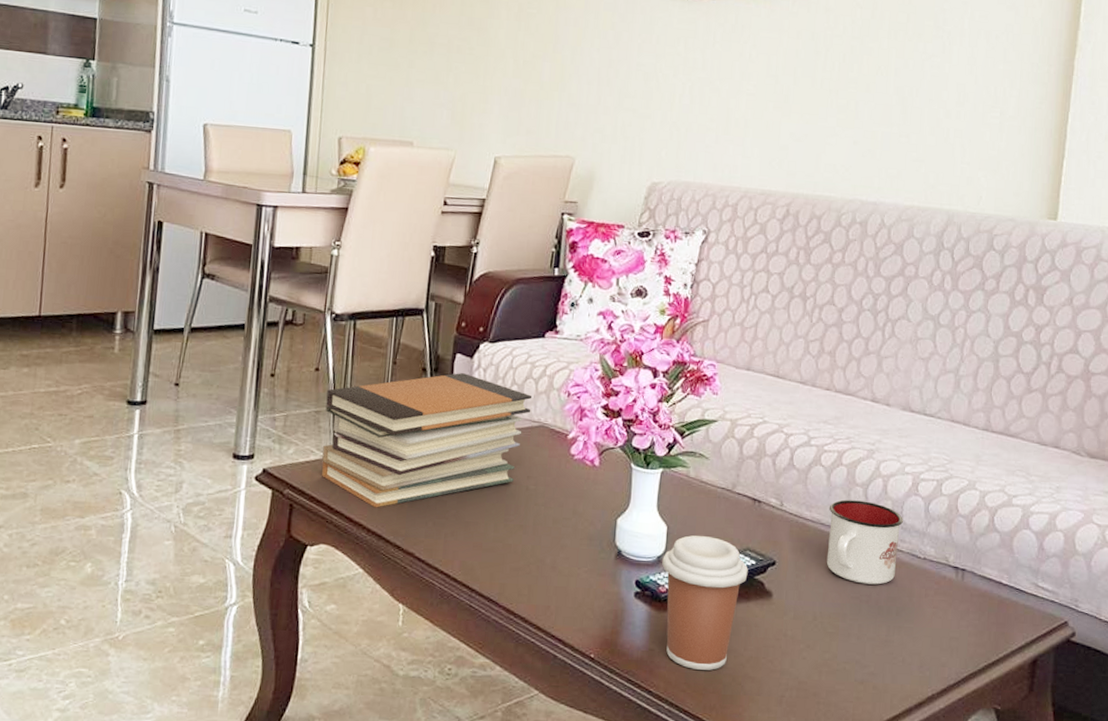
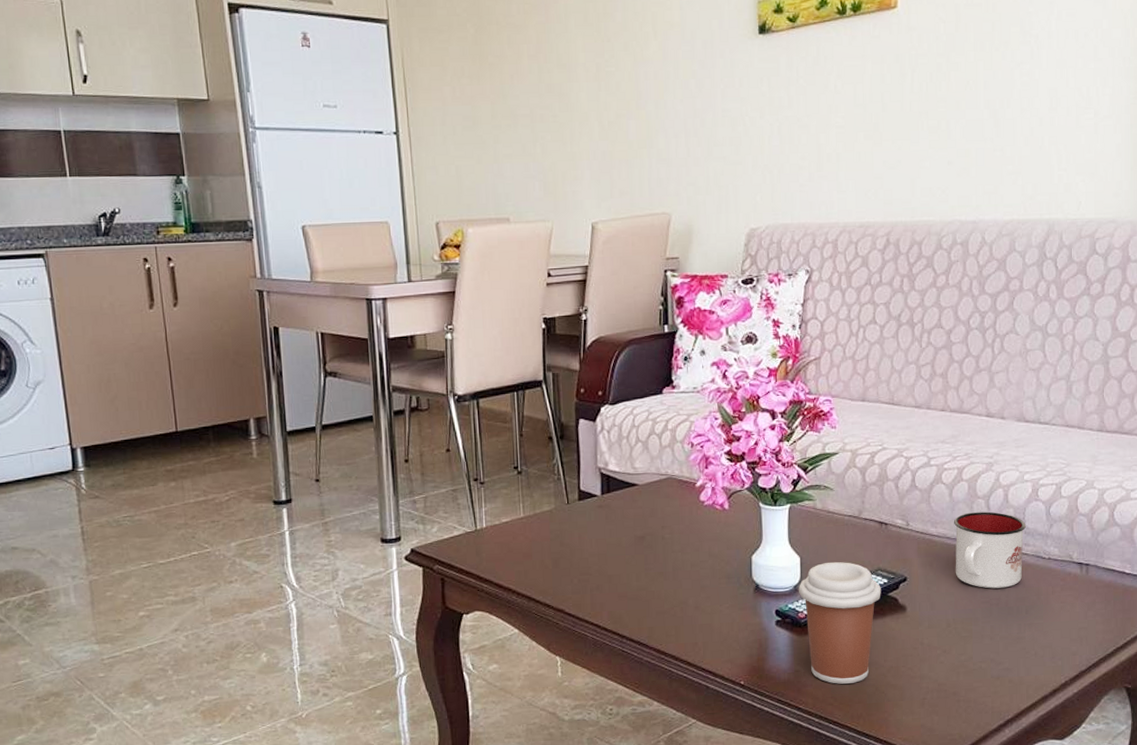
book stack: present [322,373,532,508] -> none [460,437,658,573]

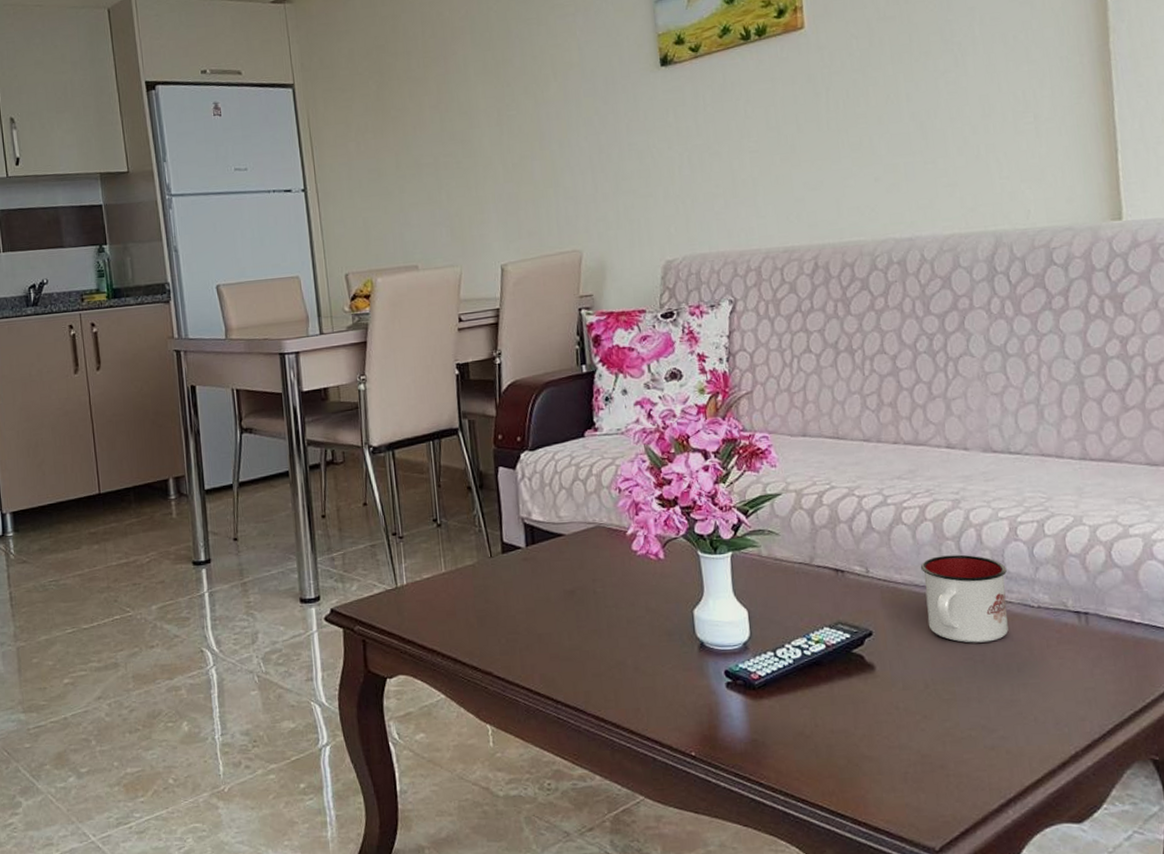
coffee cup: present [799,561,881,684] -> none [749,614,844,756]

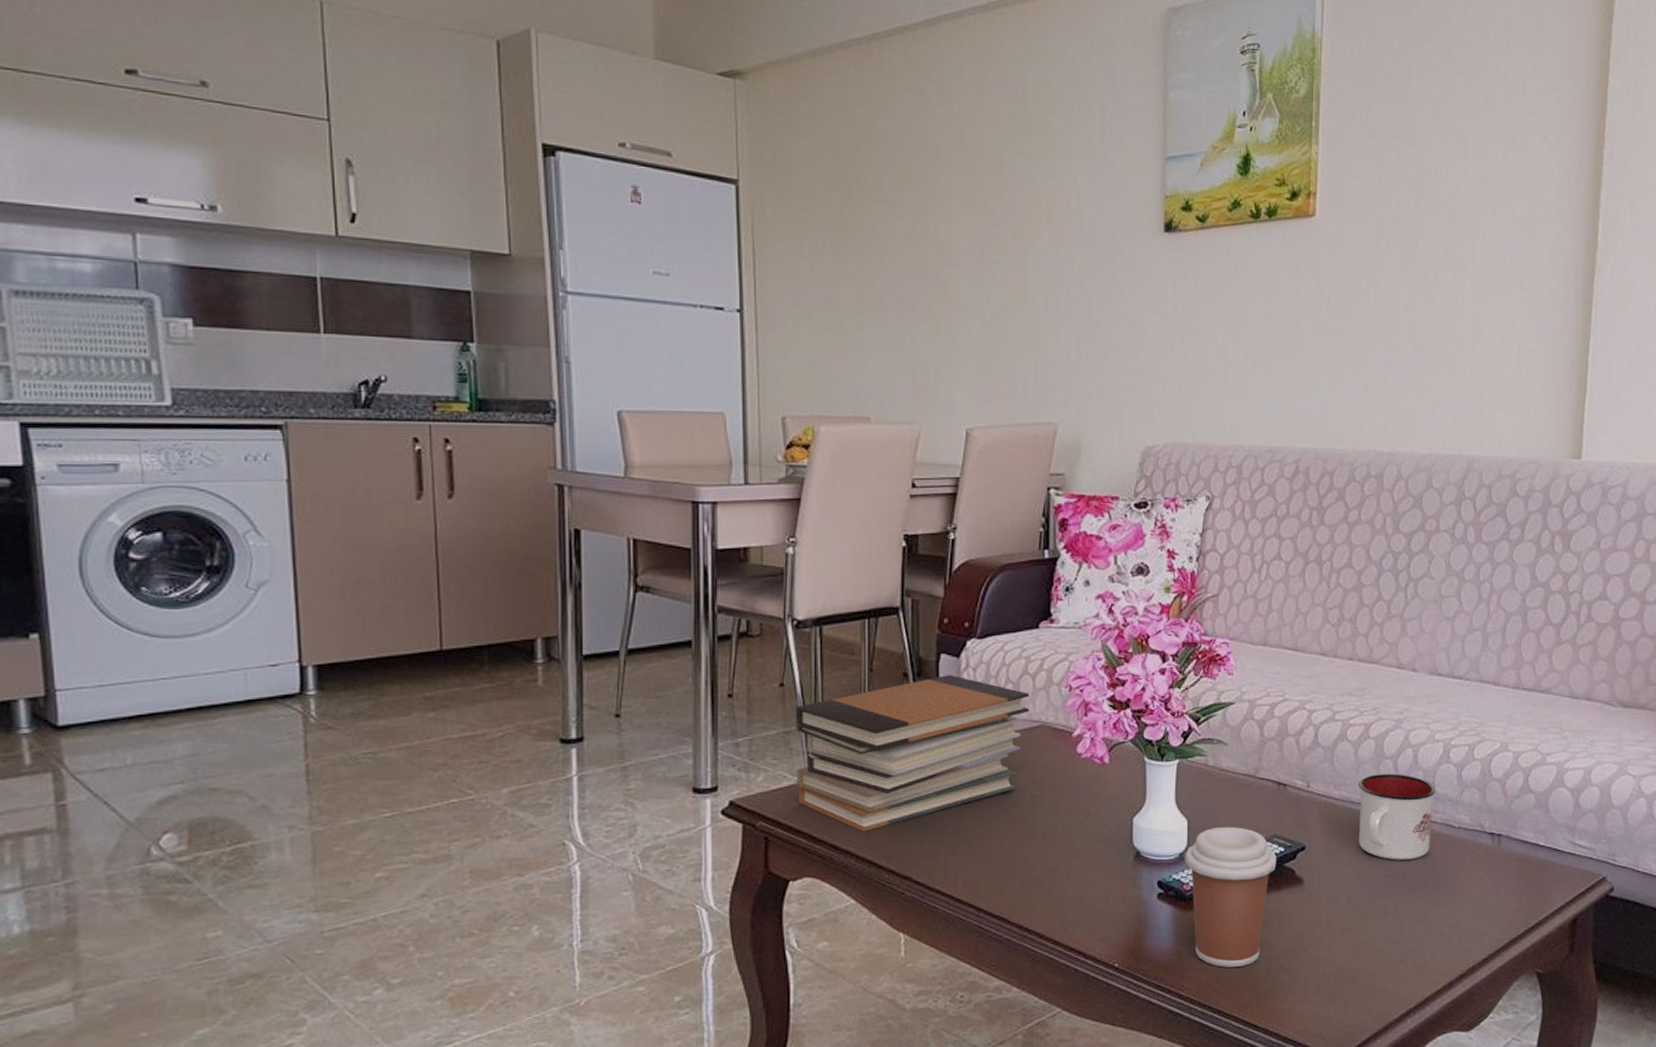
book stack: none [378,485,584,632] -> present [796,675,1030,832]
coffee cup: none [749,614,844,756] -> present [1185,826,1277,967]

